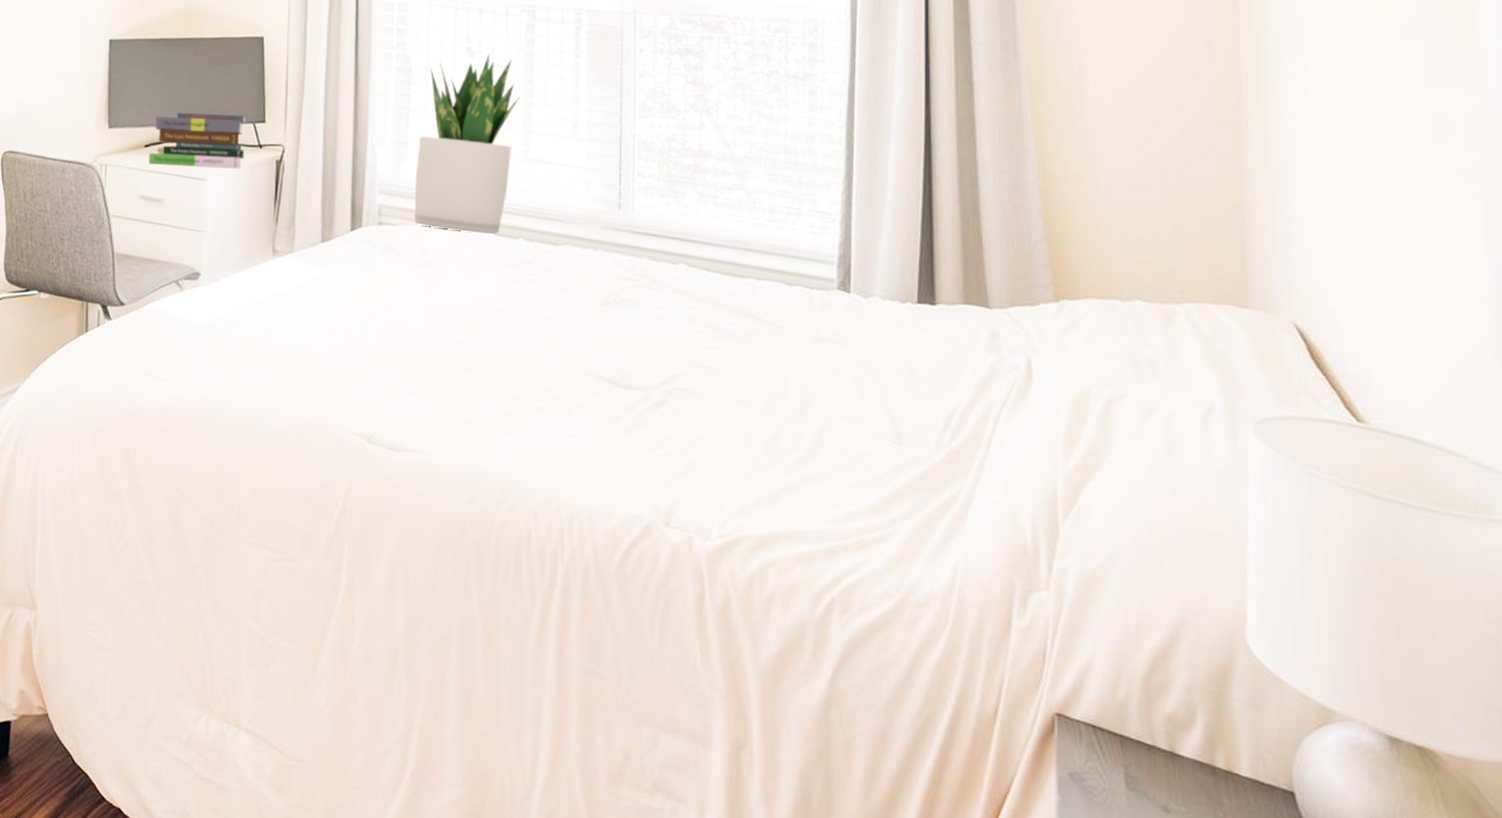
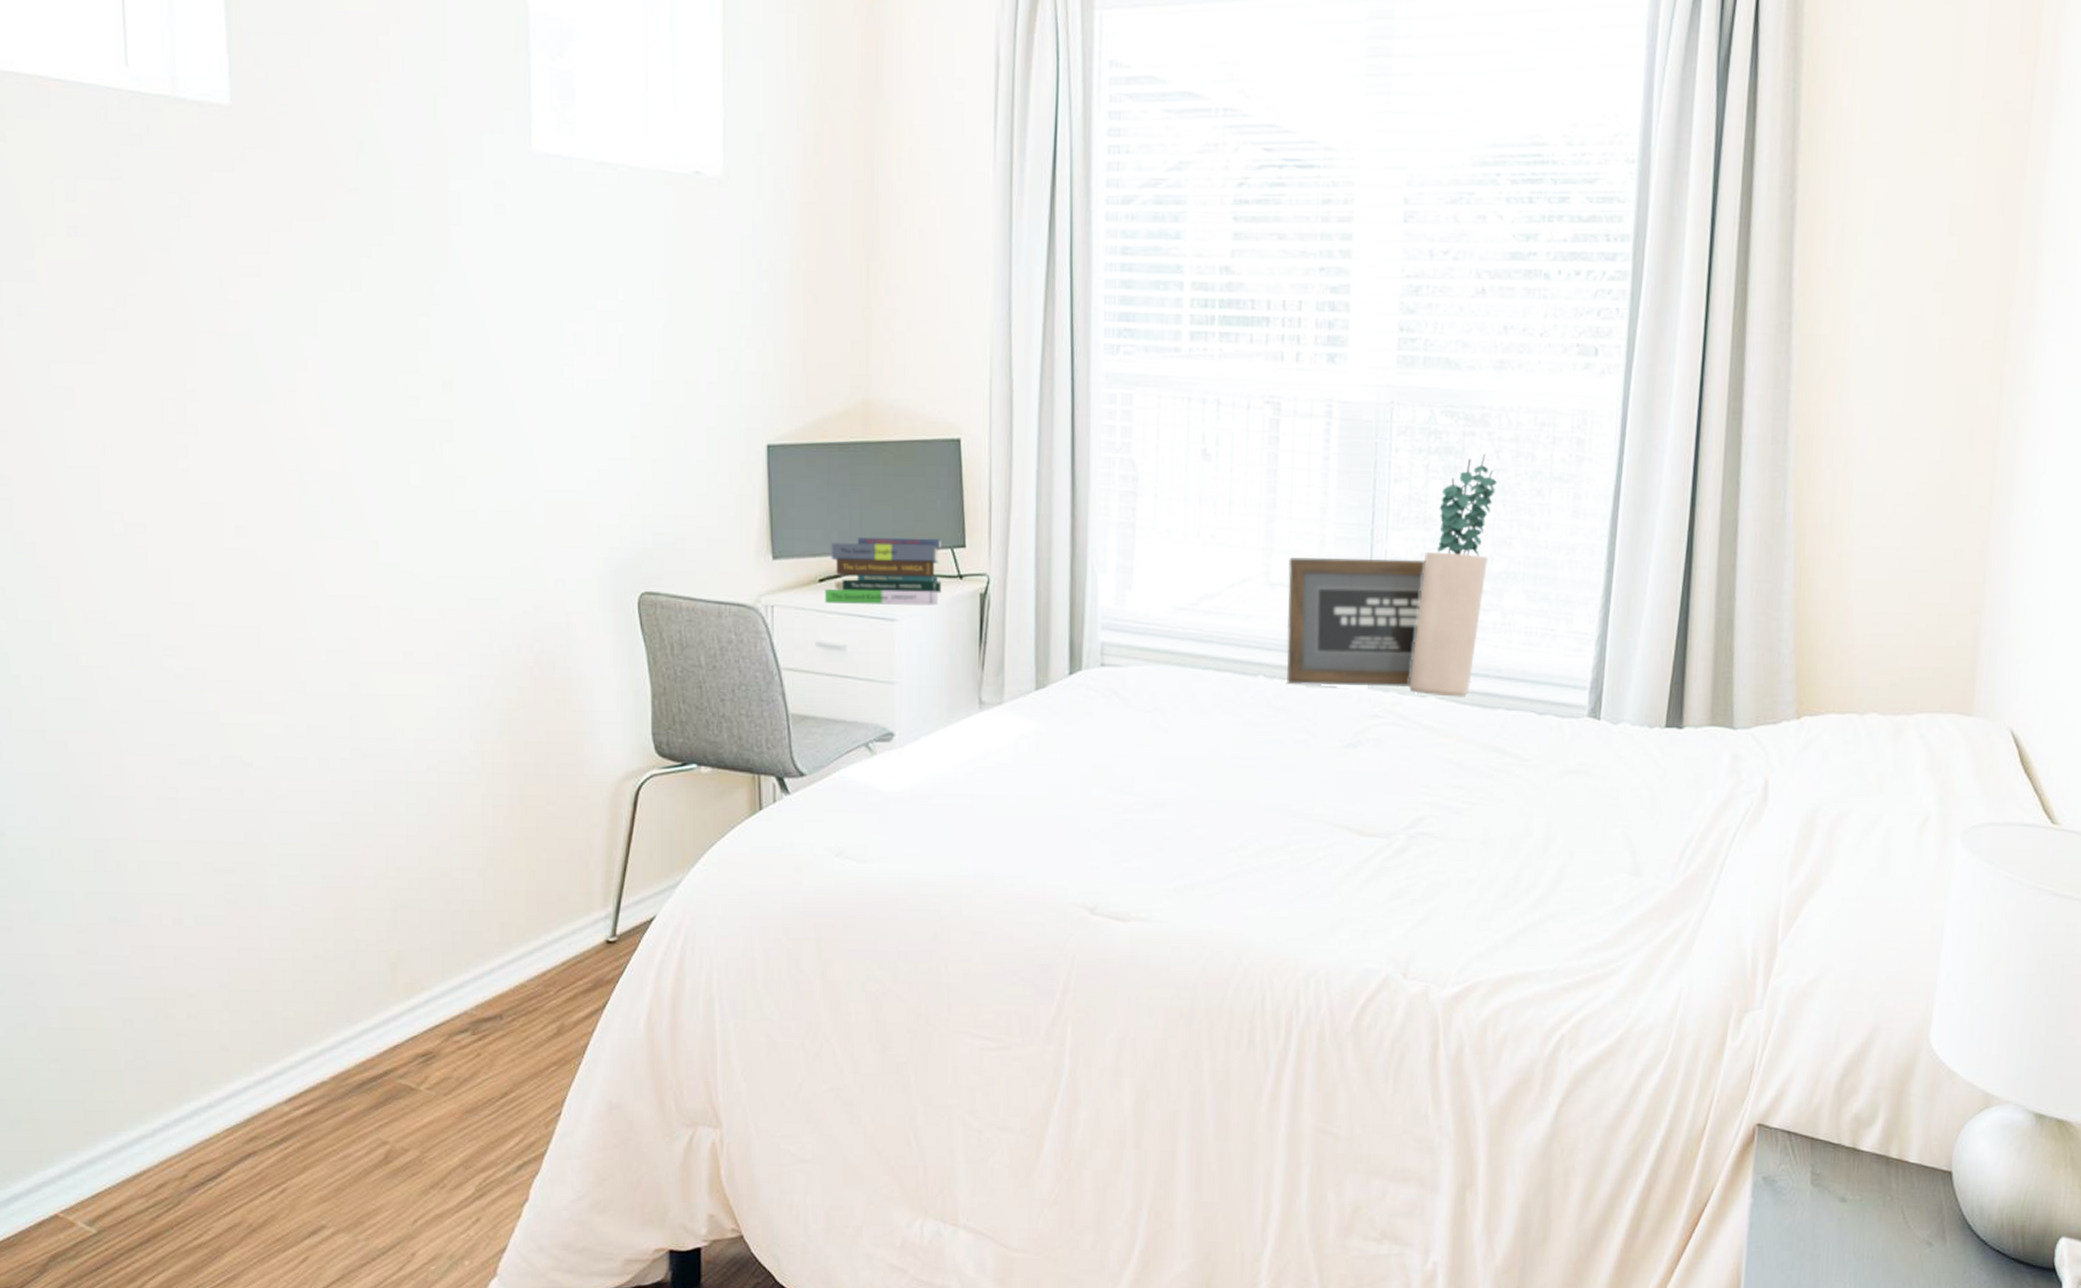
planter: present [414,54,520,234] -> none [1141,456,1261,672]
picture frame: none [544,138,671,255] -> present [1286,557,1426,688]
vase: none [660,55,735,266] -> present [1409,454,1497,697]

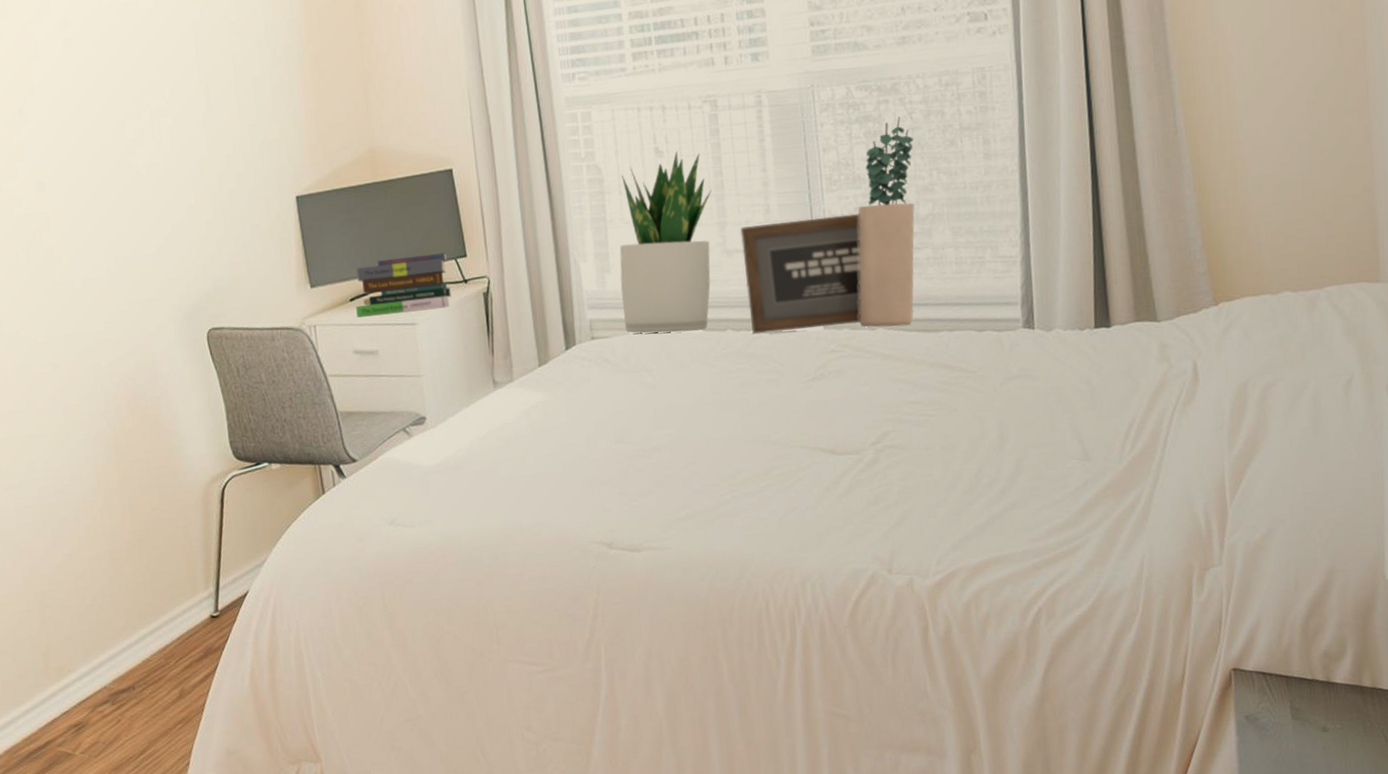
planter: none [1141,456,1261,672] -> present [619,151,711,333]

